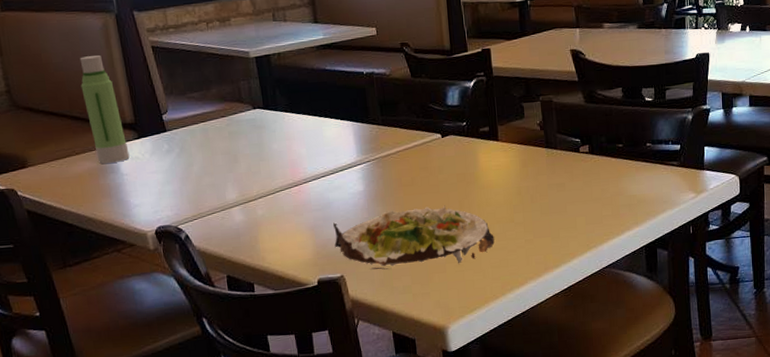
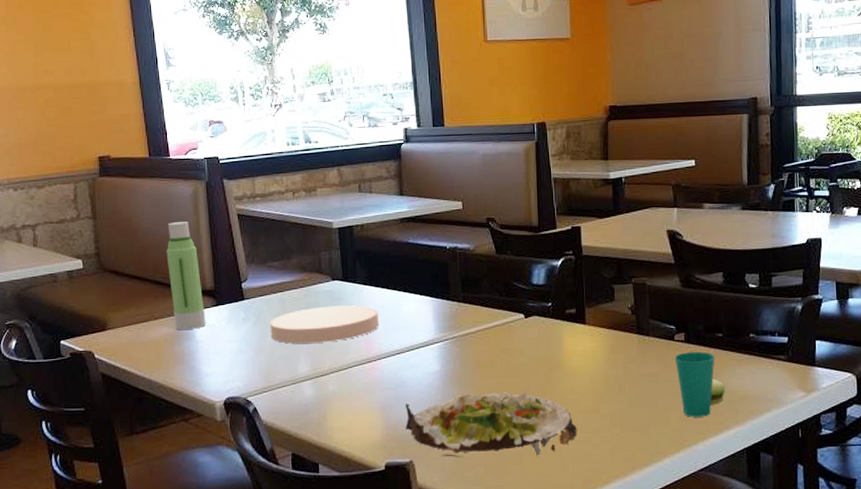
plate: none [194,132,303,172] -> present [270,305,379,344]
cup: none [580,161,627,221] -> present [674,351,726,417]

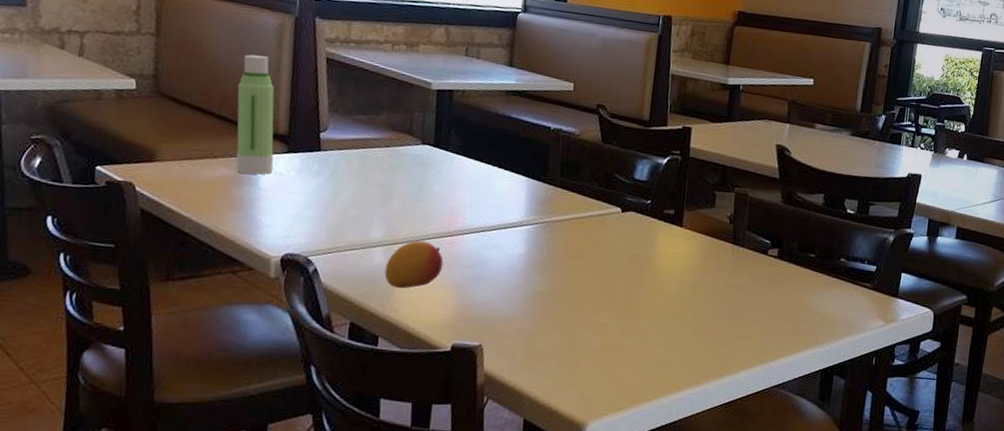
plate: present [270,305,379,344] -> none [345,170,468,209]
fruit: none [315,369,367,417] -> present [384,240,444,289]
salad plate: present [404,390,577,457] -> none [479,281,658,355]
cup: present [674,351,726,417] -> none [765,268,811,334]

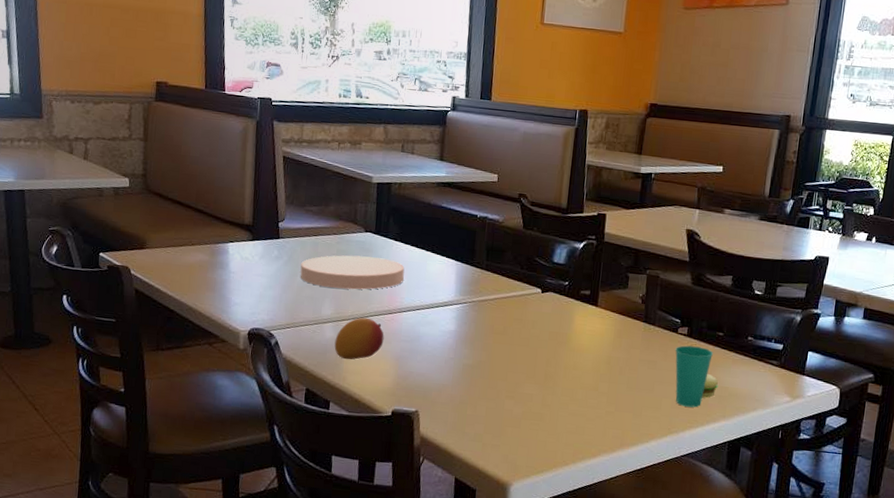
water bottle: present [236,54,275,175] -> none [210,155,241,260]
plate: none [345,170,468,209] -> present [300,255,405,290]
cup: none [765,268,811,334] -> present [675,345,719,408]

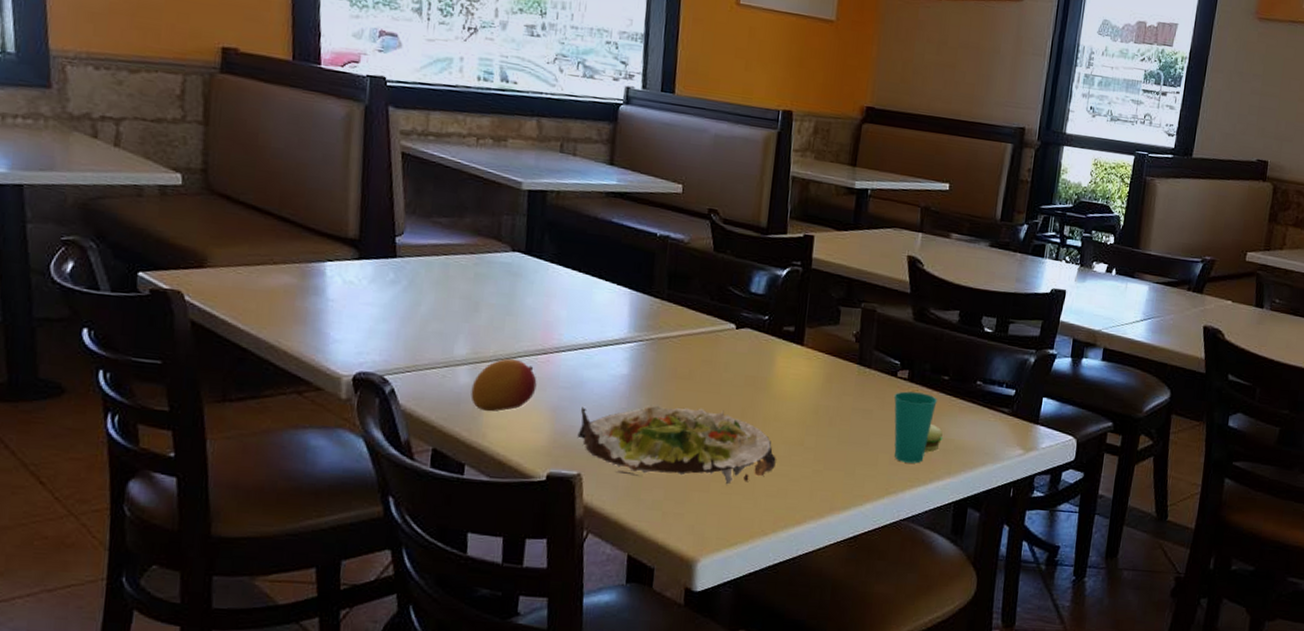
plate: present [300,255,405,290] -> none [424,280,564,324]
salad plate: none [415,355,575,422] -> present [577,404,776,485]

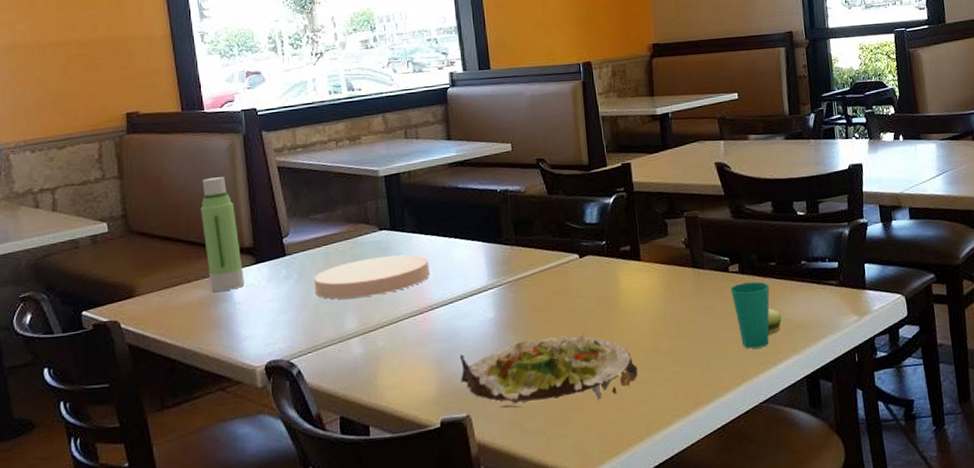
water bottle: none [299,147,343,284] -> present [200,177,245,292]
plate: none [424,280,564,324] -> present [314,254,430,299]
fruit: present [471,358,537,412] -> none [364,323,419,375]

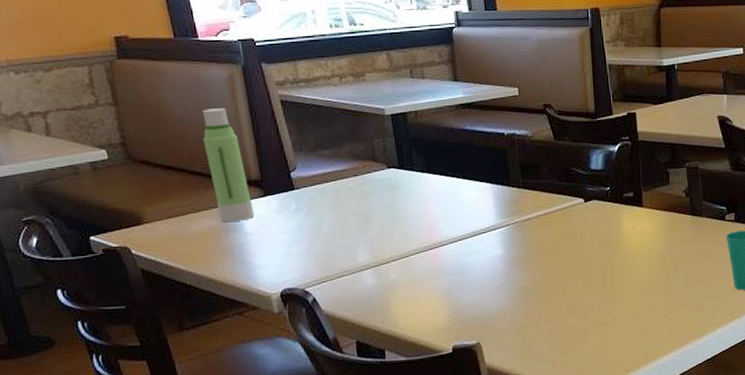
plate: present [314,254,430,299] -> none [324,193,439,233]
salad plate: present [459,333,638,408] -> none [469,271,637,337]

